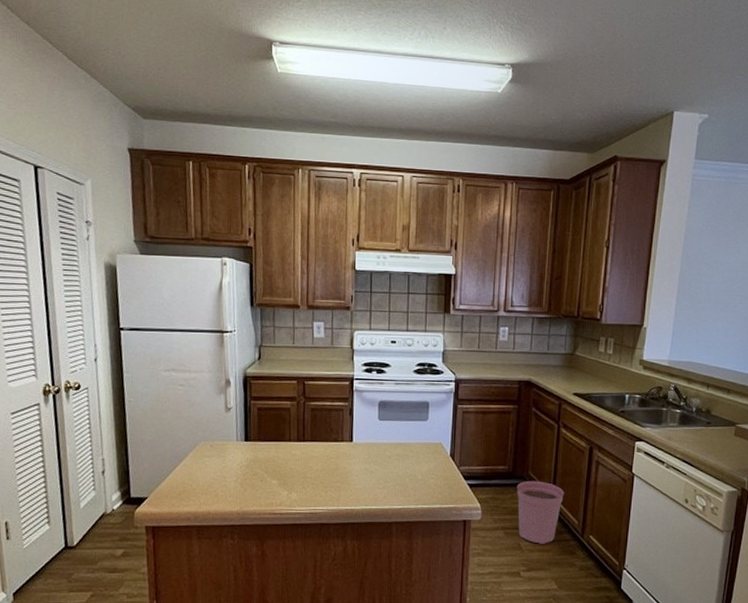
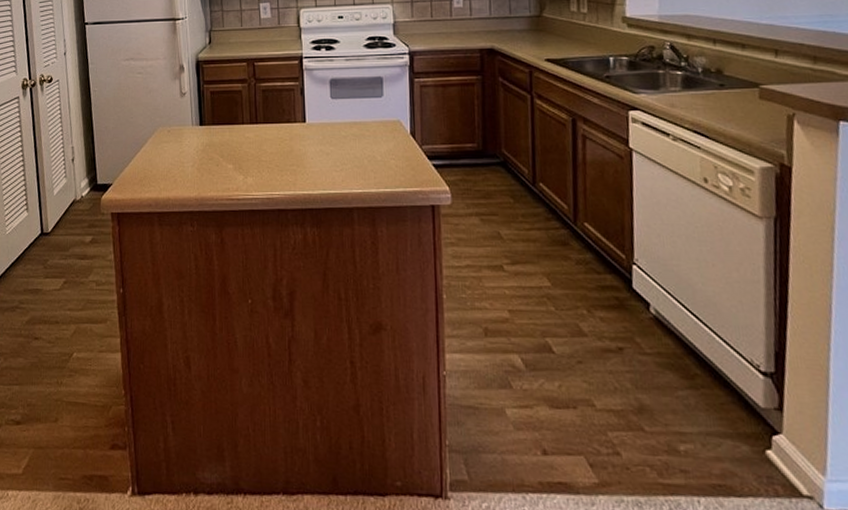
plant pot: present [517,480,564,544] -> none [490,159,547,233]

